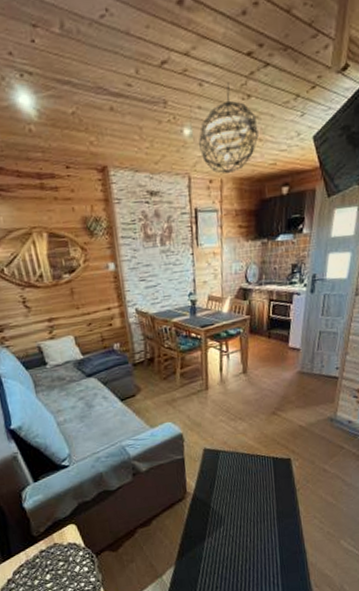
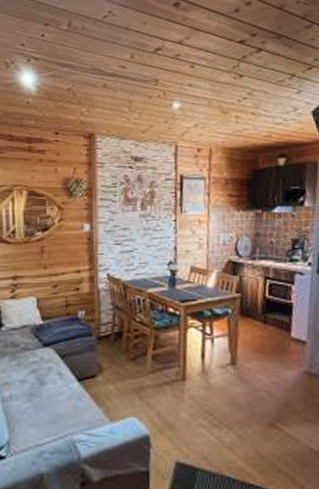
pendant light: present [198,82,259,174] -> none [187,64,252,144]

